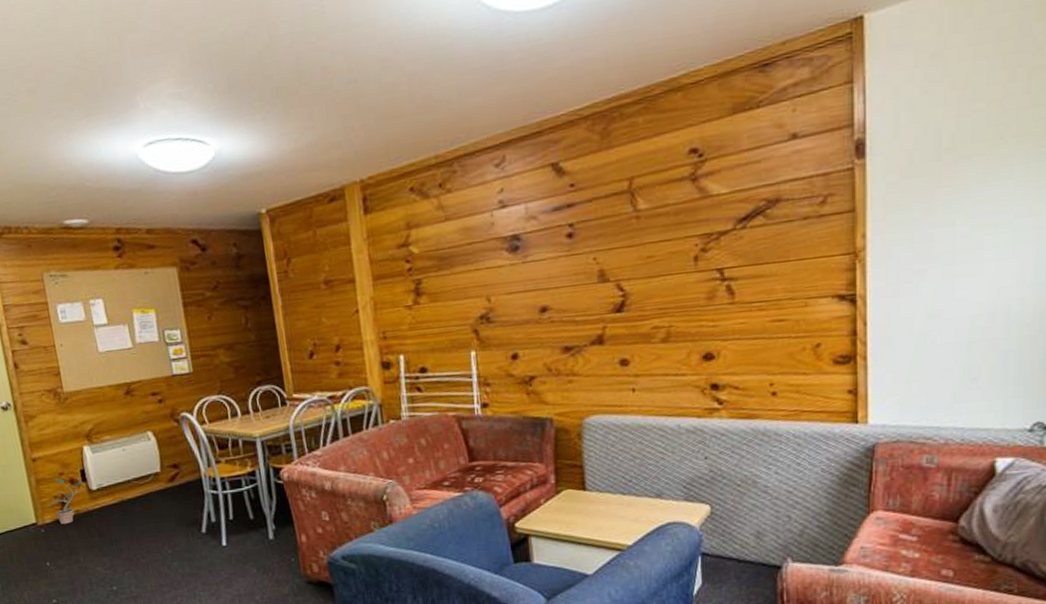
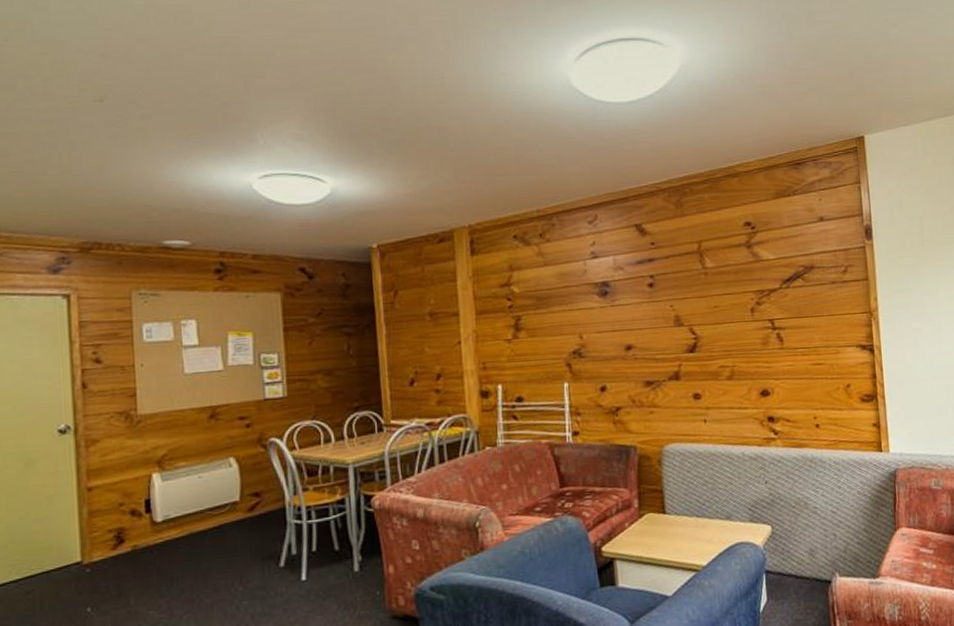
potted plant: present [45,478,84,524] -> none [95,509,147,562]

